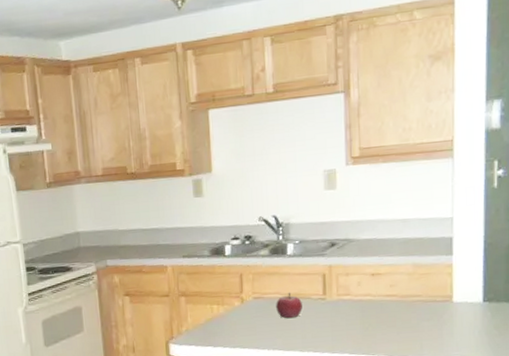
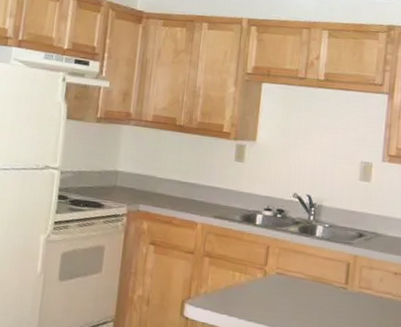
fruit: present [276,292,302,319] -> none [297,274,324,302]

